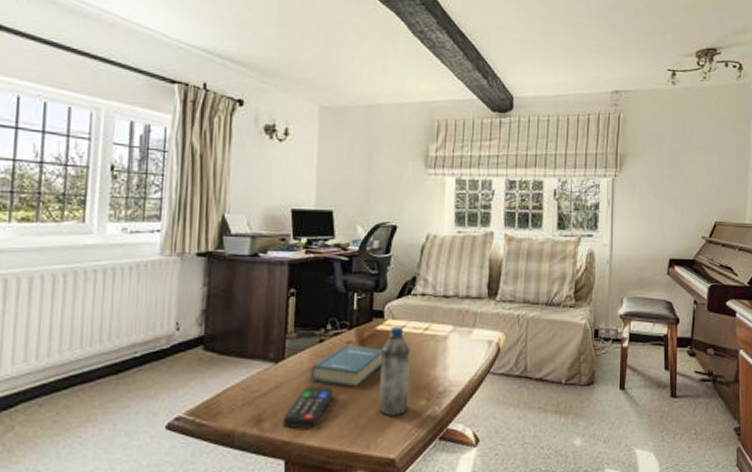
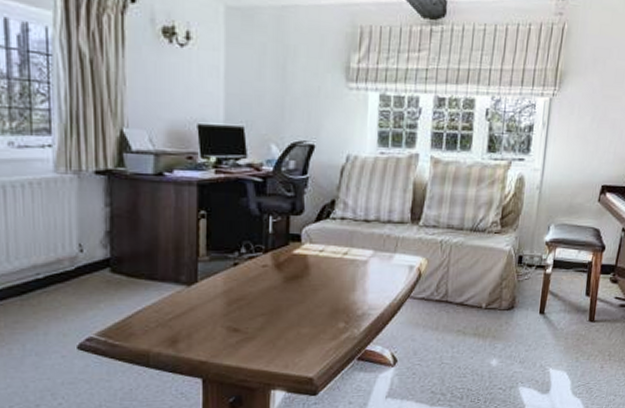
remote control: present [283,386,333,429] -> none [199,309,249,350]
hardback book: present [310,344,383,387] -> none [225,267,301,310]
water bottle: present [378,326,411,417] -> none [296,250,329,339]

